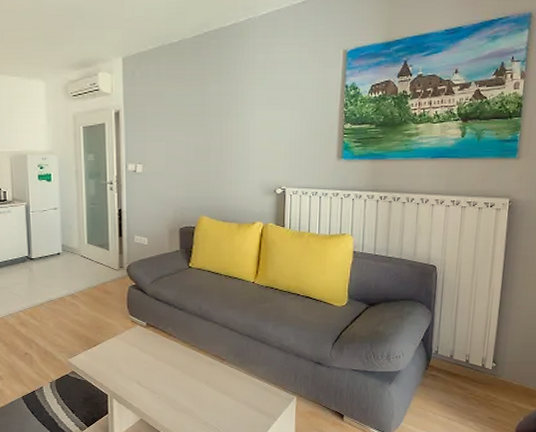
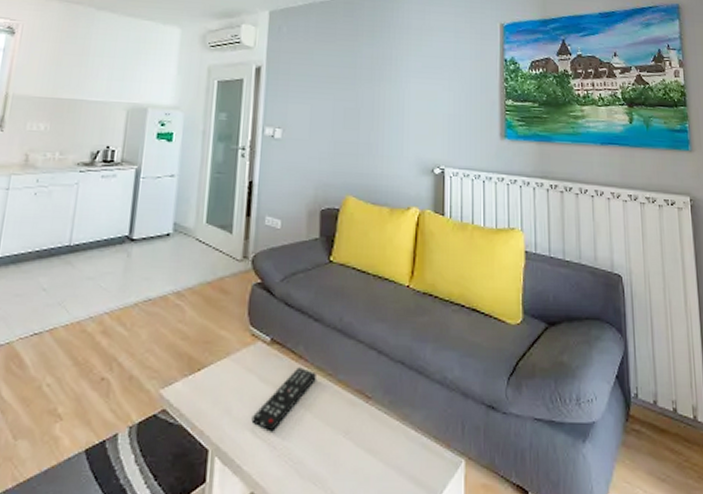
remote control: none [137,342,183,383] -> present [251,367,316,432]

